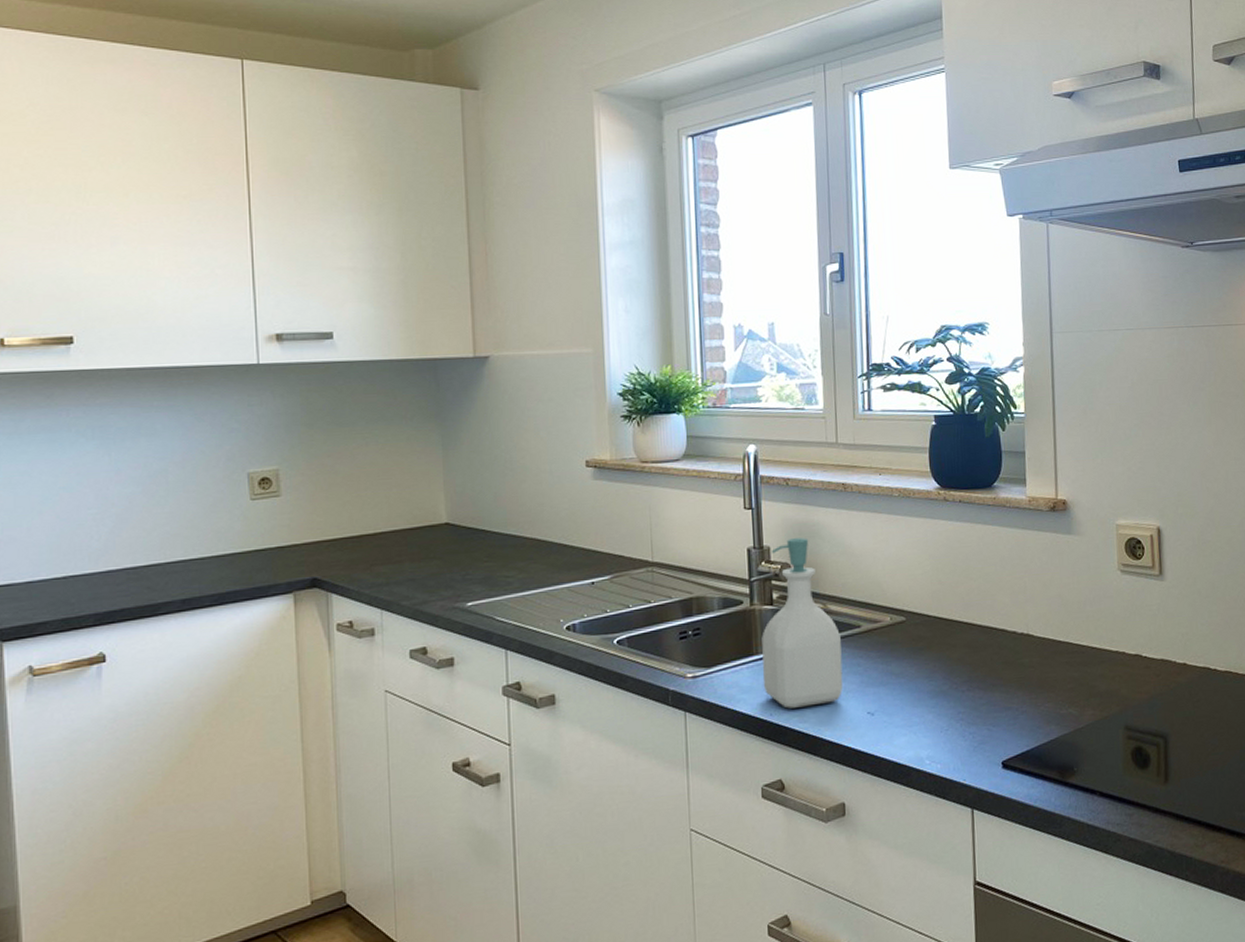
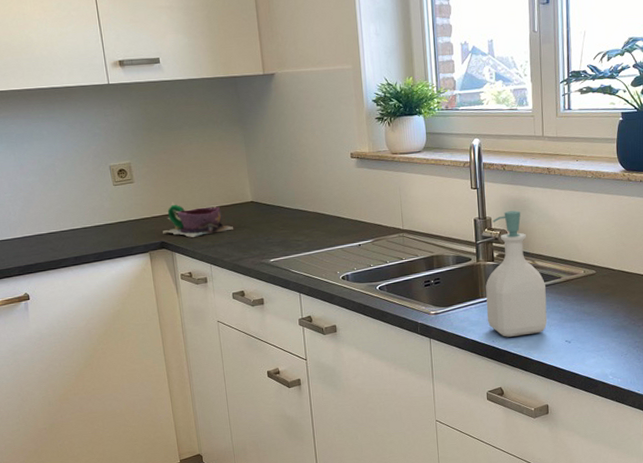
cup and saucer: none [316,523,418,572] -> present [163,202,233,238]

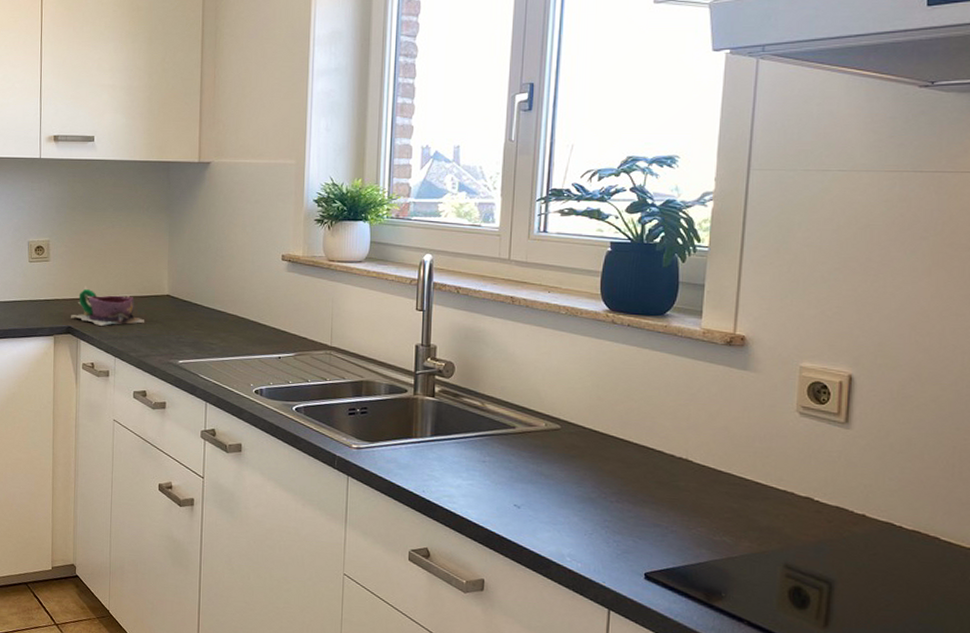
soap bottle: present [486,210,548,337] -> none [418,341,495,490]

